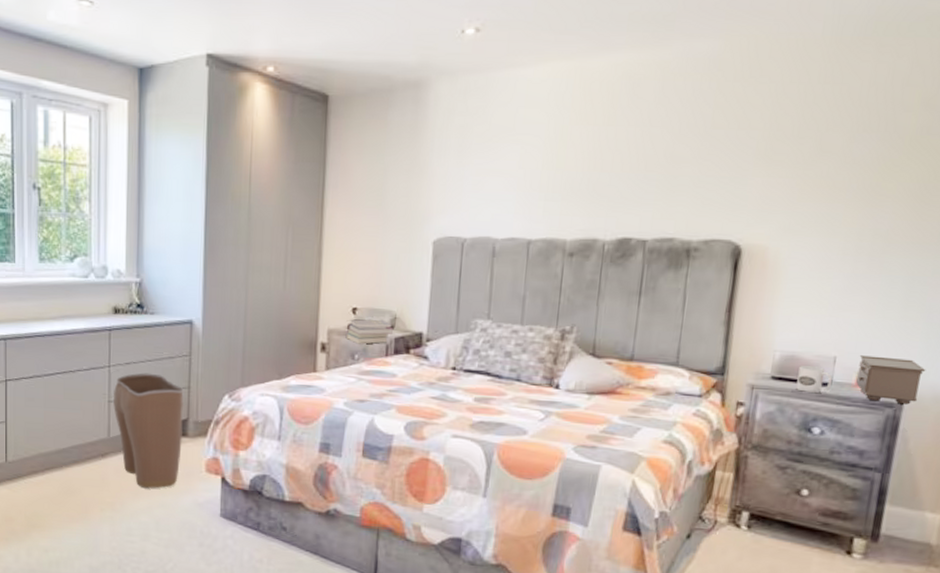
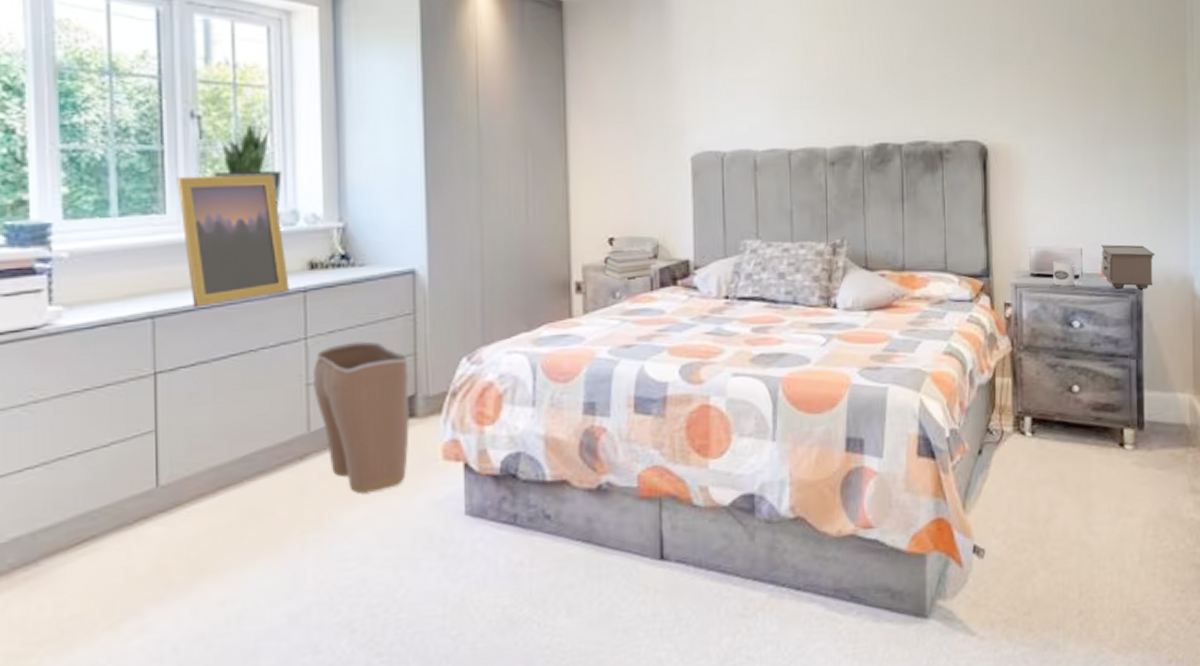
picture frame: none [23,234,99,335] -> present [177,175,289,308]
planter: none [48,193,97,265] -> present [213,121,282,209]

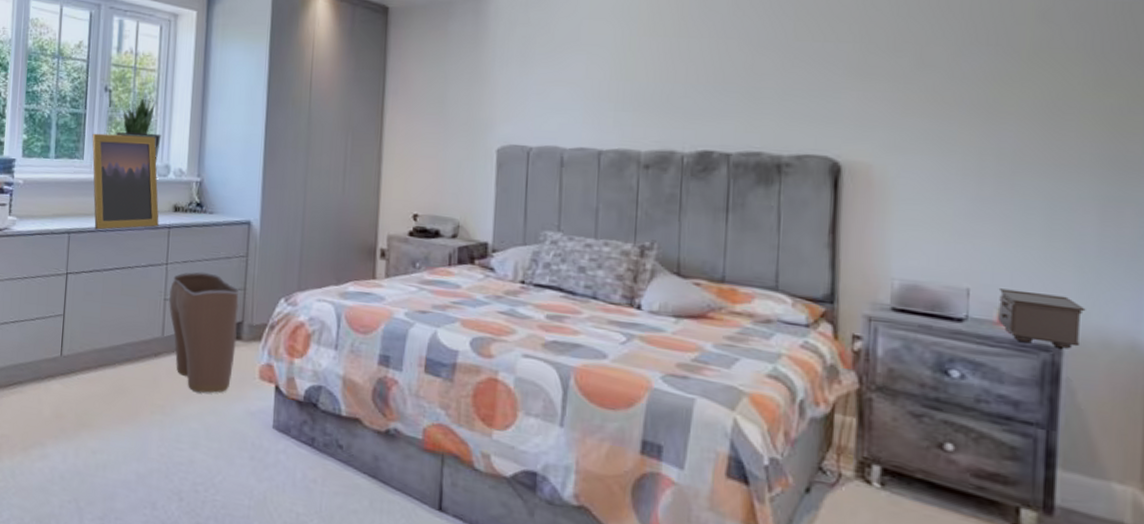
books: present [603,249,657,280] -> none [406,225,457,253]
mug: present [1053,260,1083,286] -> none [923,297,969,329]

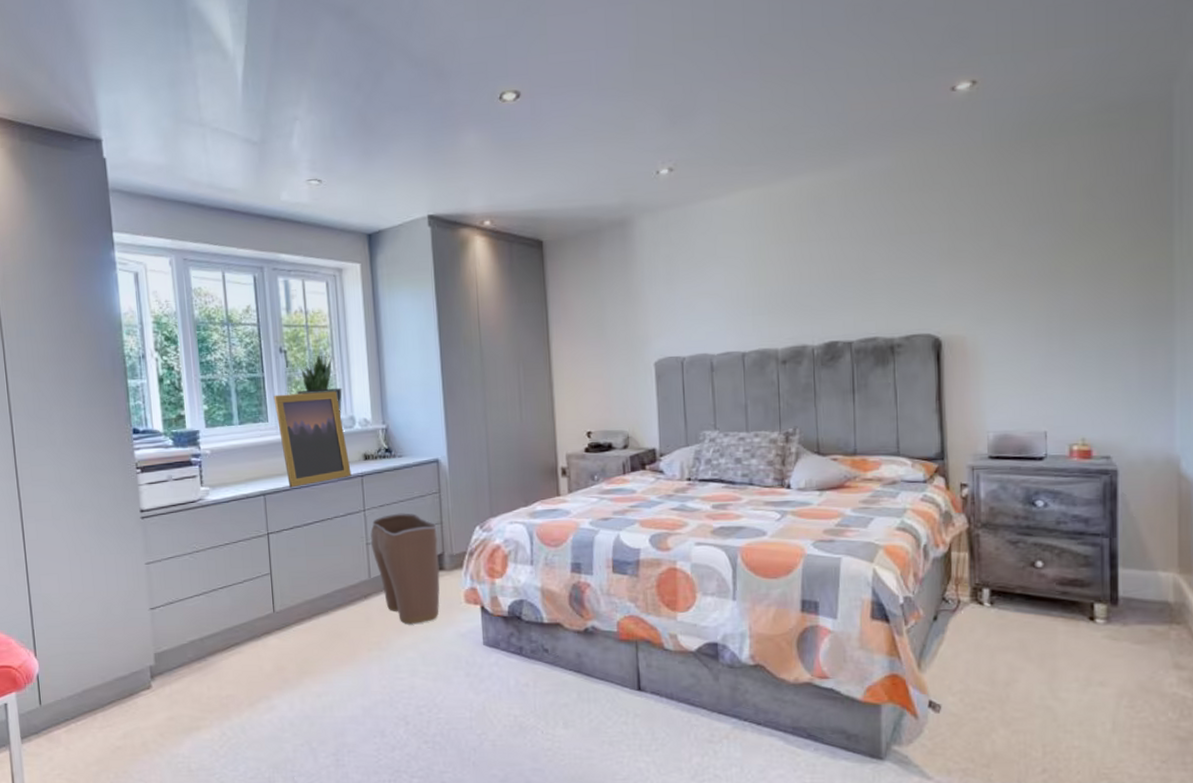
jewelry box: present [998,288,1086,349] -> none [1068,427,1133,470]

